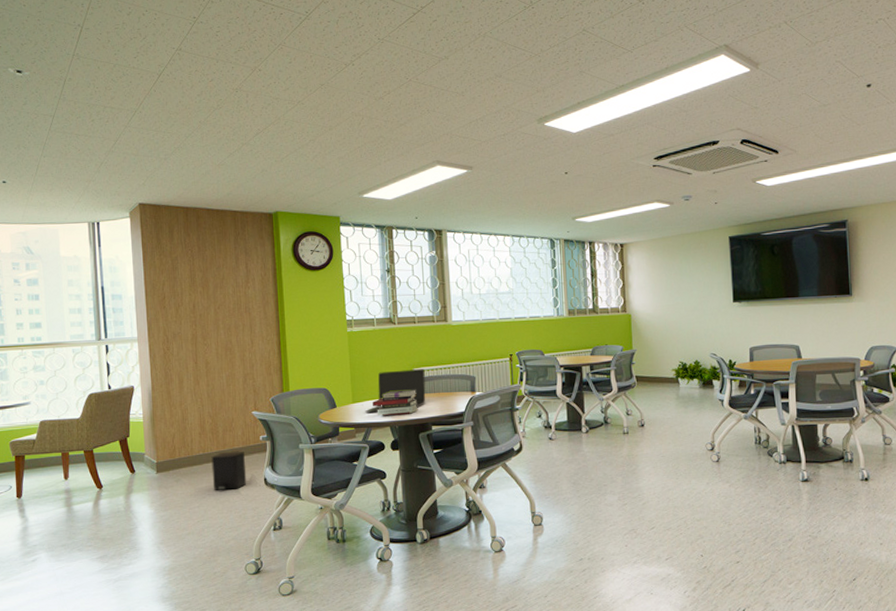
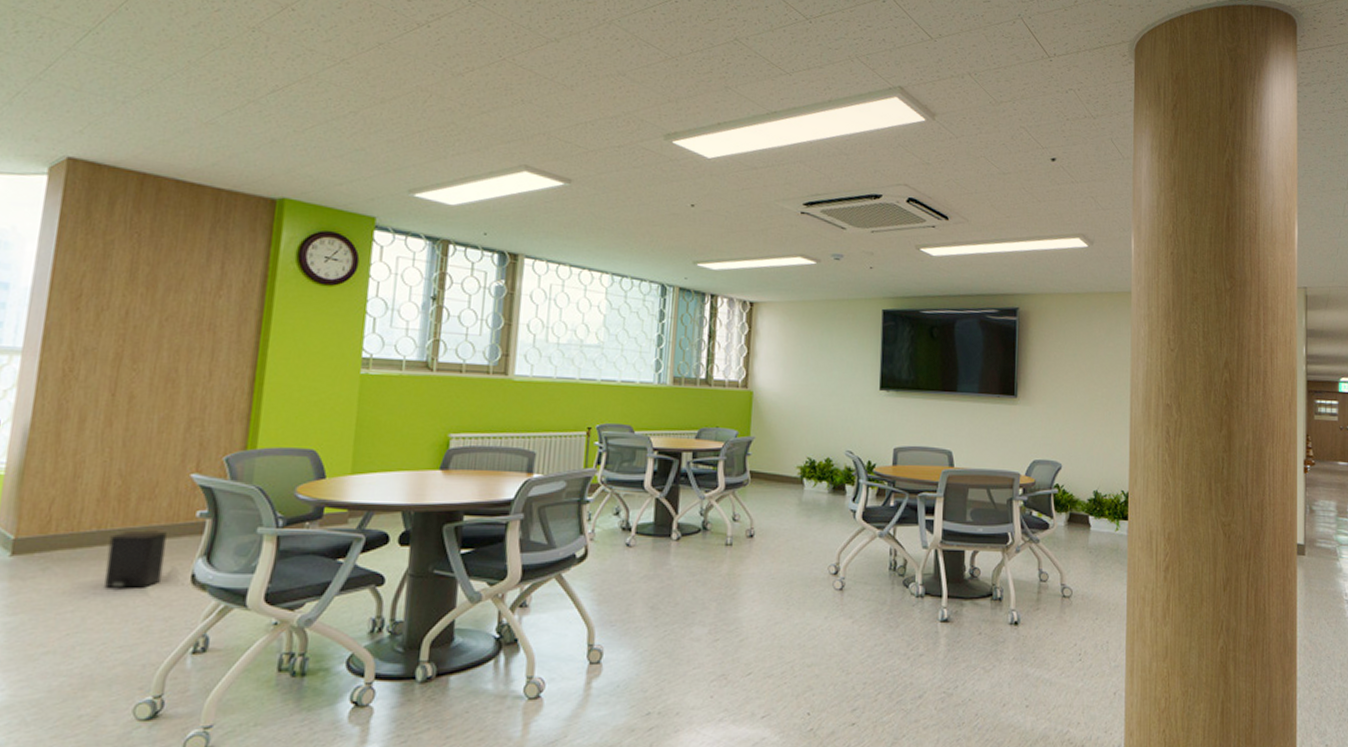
laptop: present [365,369,426,414] -> none [368,434,465,491]
books: present [373,389,419,416] -> none [381,462,449,497]

